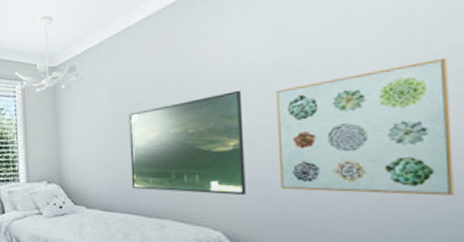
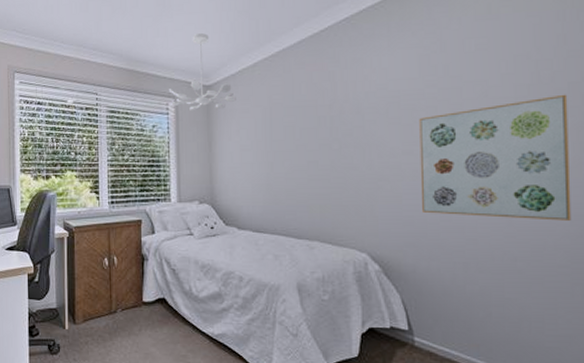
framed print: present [129,90,246,196] -> none [281,116,390,218]

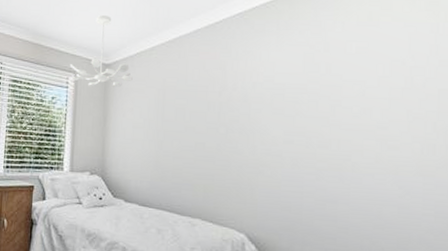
wall art: present [419,94,572,221] -> none [298,99,437,217]

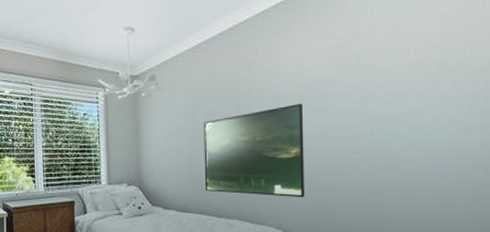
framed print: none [168,106,273,202] -> present [203,103,305,198]

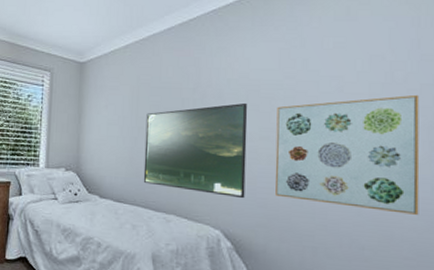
ceiling light: present [98,26,161,100] -> none [45,15,107,85]
wall art: none [332,80,474,199] -> present [275,94,420,215]

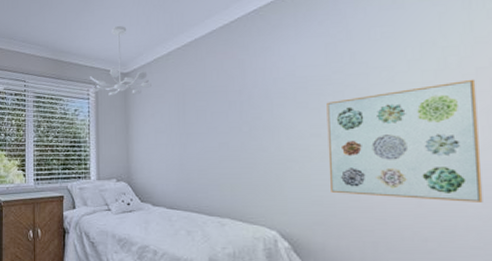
ceiling light: none [45,15,107,85] -> present [89,26,151,97]
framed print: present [143,102,248,199] -> none [193,100,299,198]

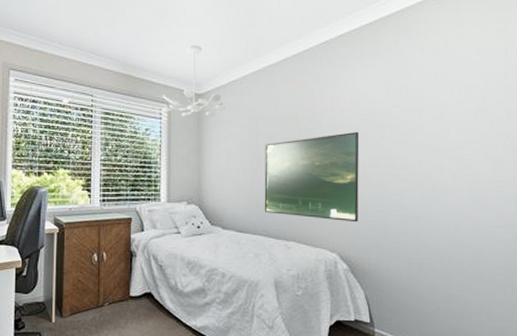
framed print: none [193,100,299,198] -> present [264,131,360,223]
wall art: present [326,79,483,202] -> none [384,120,507,228]

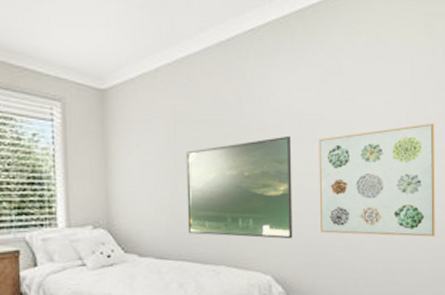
ceiling light: present [162,45,225,118] -> none [52,26,136,119]
wall art: none [384,120,507,228] -> present [319,123,436,237]

